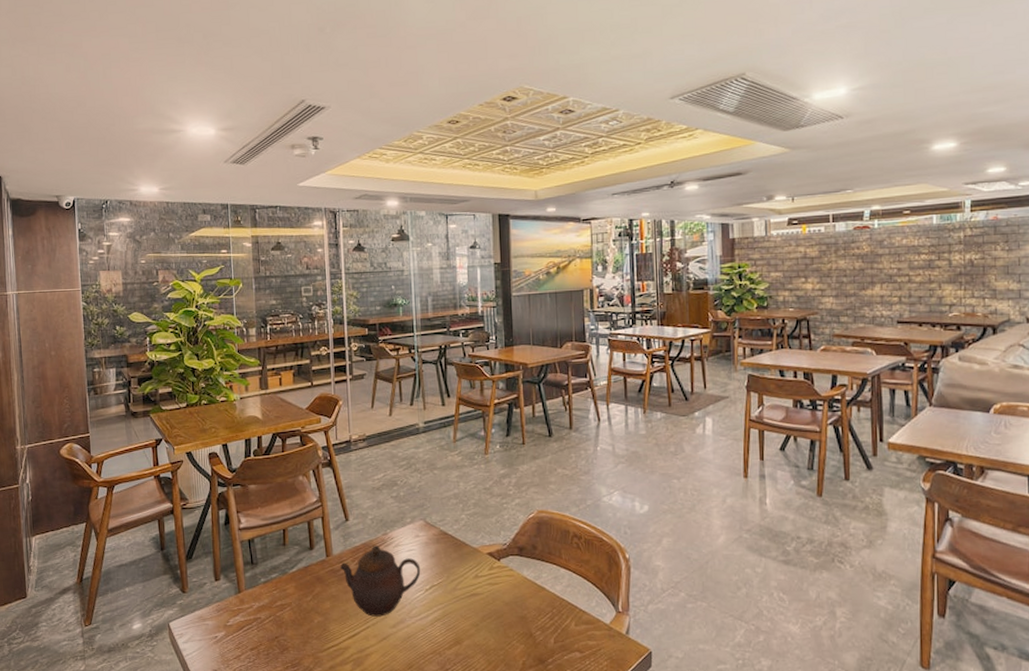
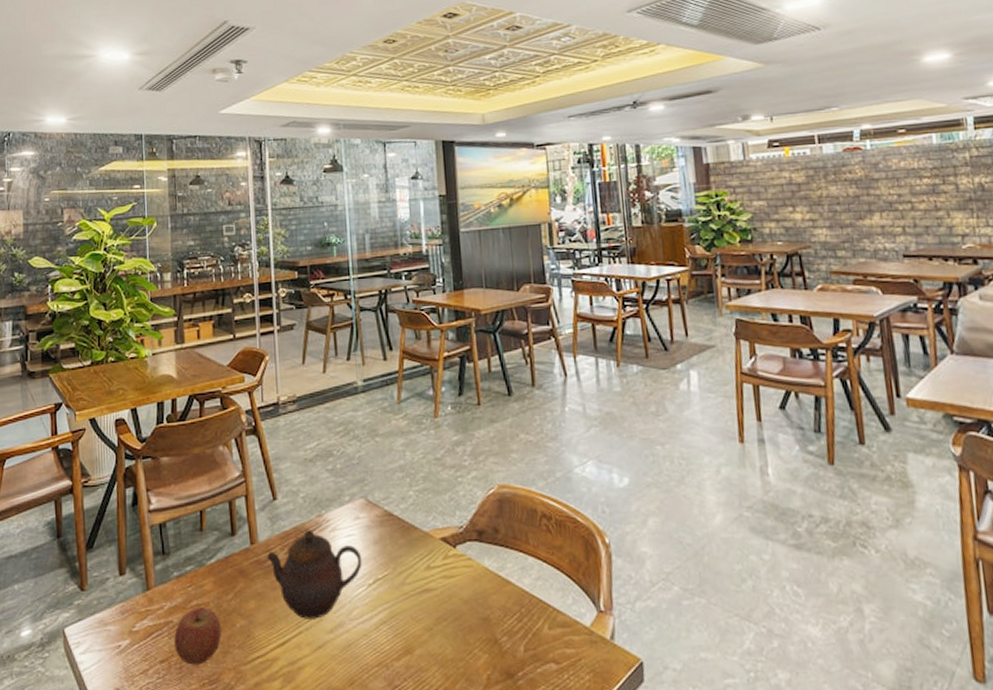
apple: none [262,607,303,652] -> present [174,607,222,665]

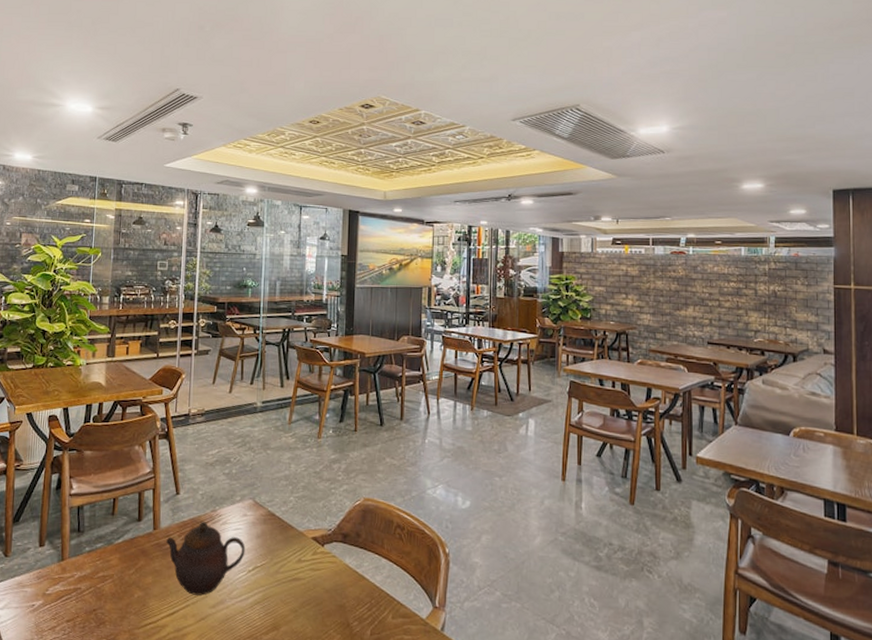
apple: present [174,607,222,665] -> none [80,578,122,626]

